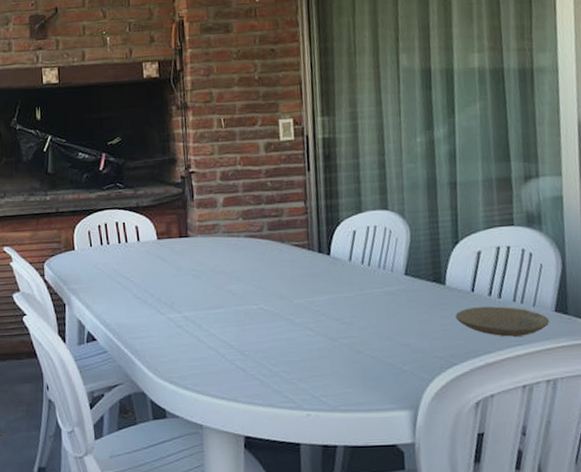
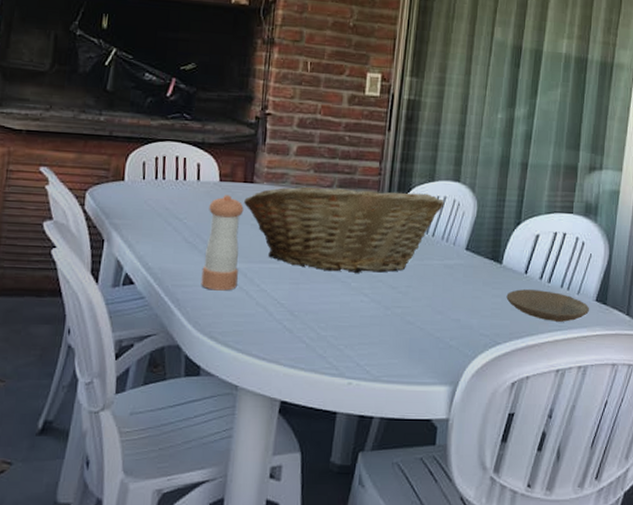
pepper shaker: none [151,251,188,339] -> present [201,195,244,291]
fruit basket: none [182,225,376,311] -> present [244,184,445,273]

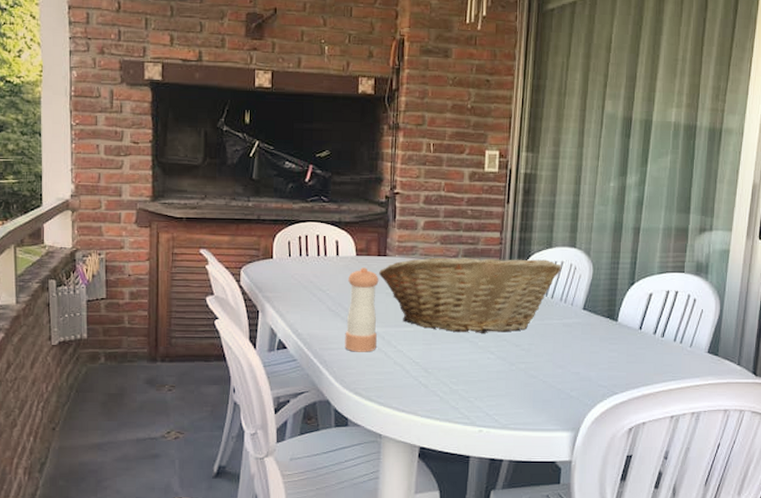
plate: present [506,289,590,322] -> none [622,344,702,372]

